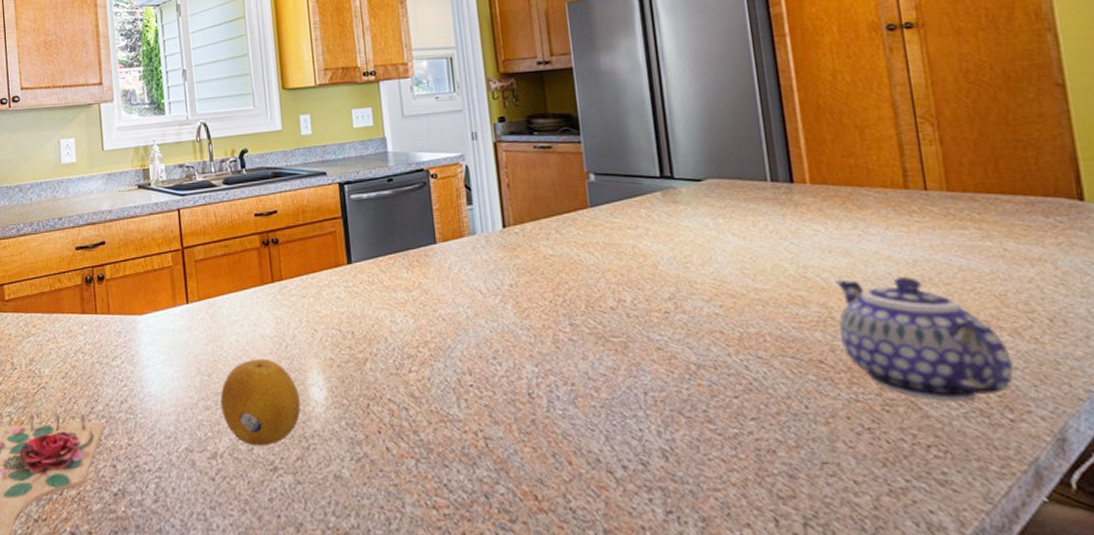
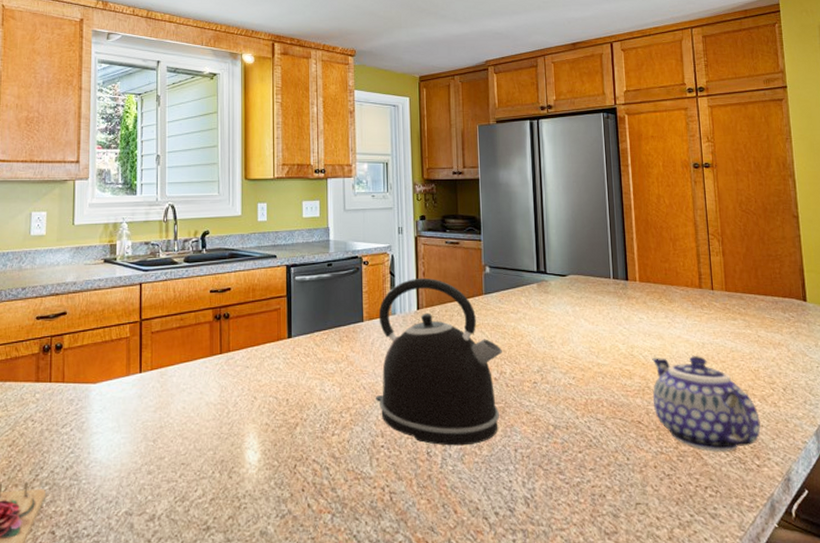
fruit: present [220,358,301,446] -> none [163,424,236,507]
kettle: none [454,190,621,387] -> present [376,277,503,446]

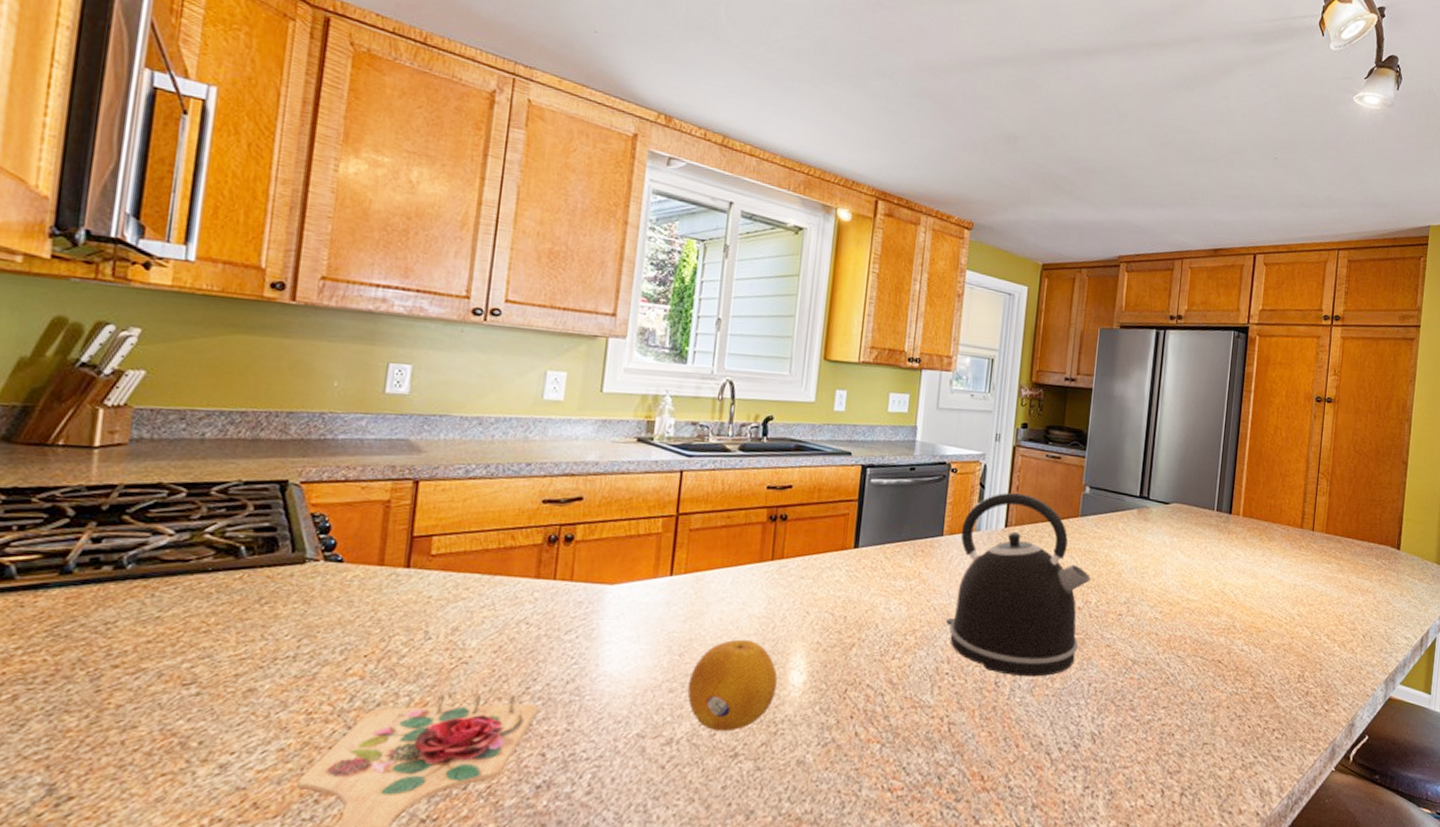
fruit: none [163,424,236,507] -> present [687,639,778,732]
teapot: present [652,356,761,452] -> none [1236,597,1336,695]

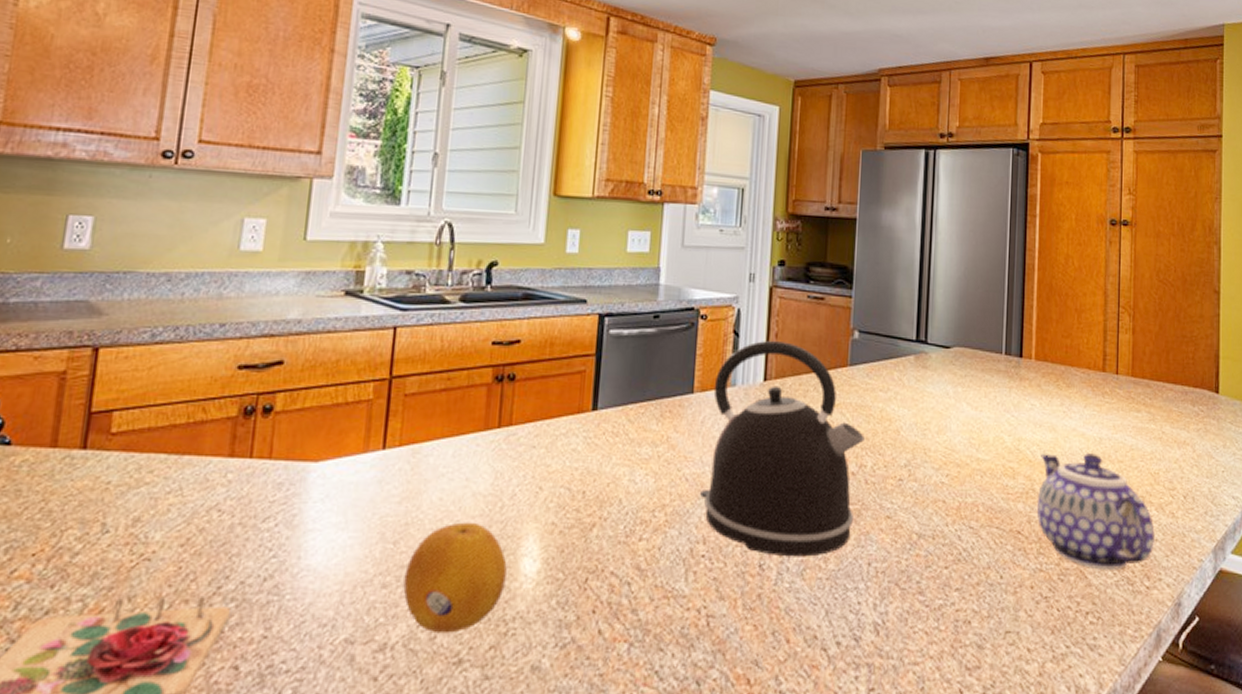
teapot: none [1236,597,1336,695] -> present [1036,453,1155,570]

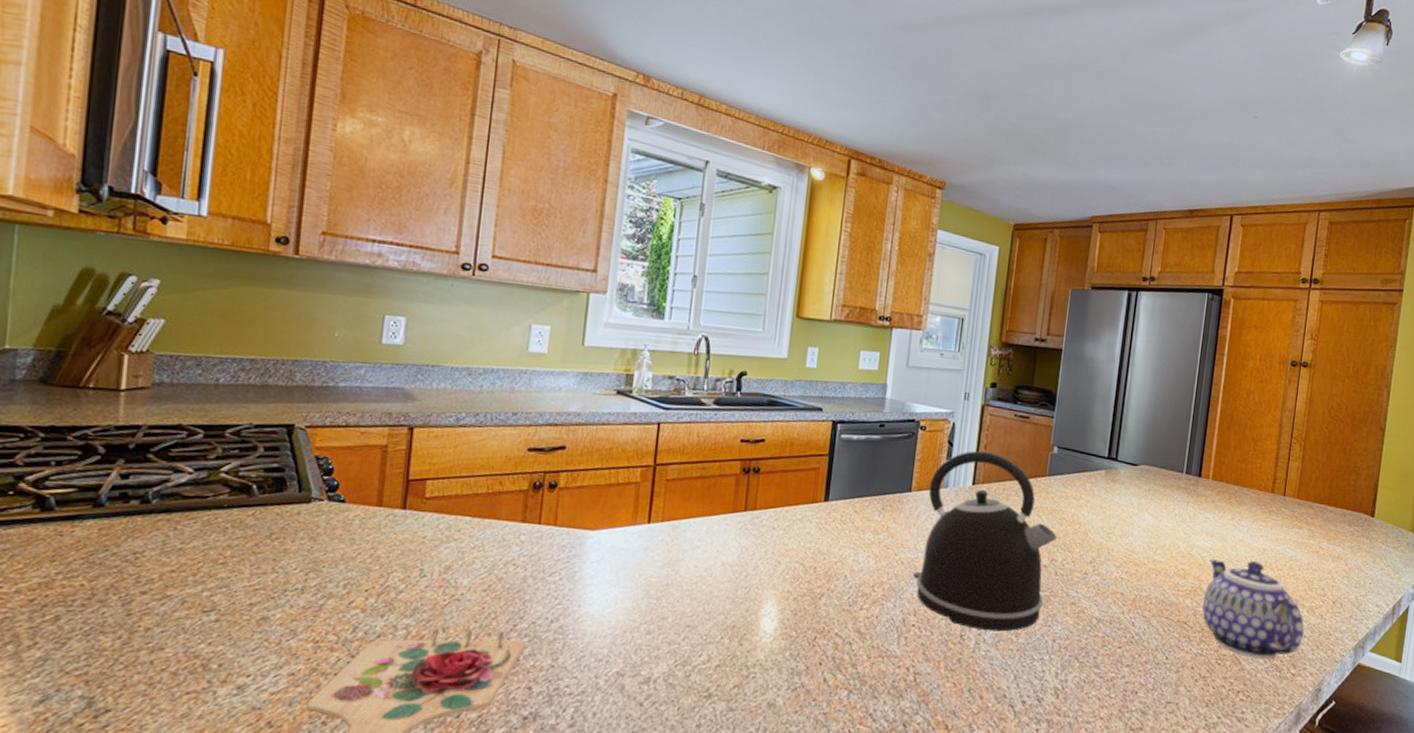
fruit: present [403,522,507,634] -> none [664,586,750,673]

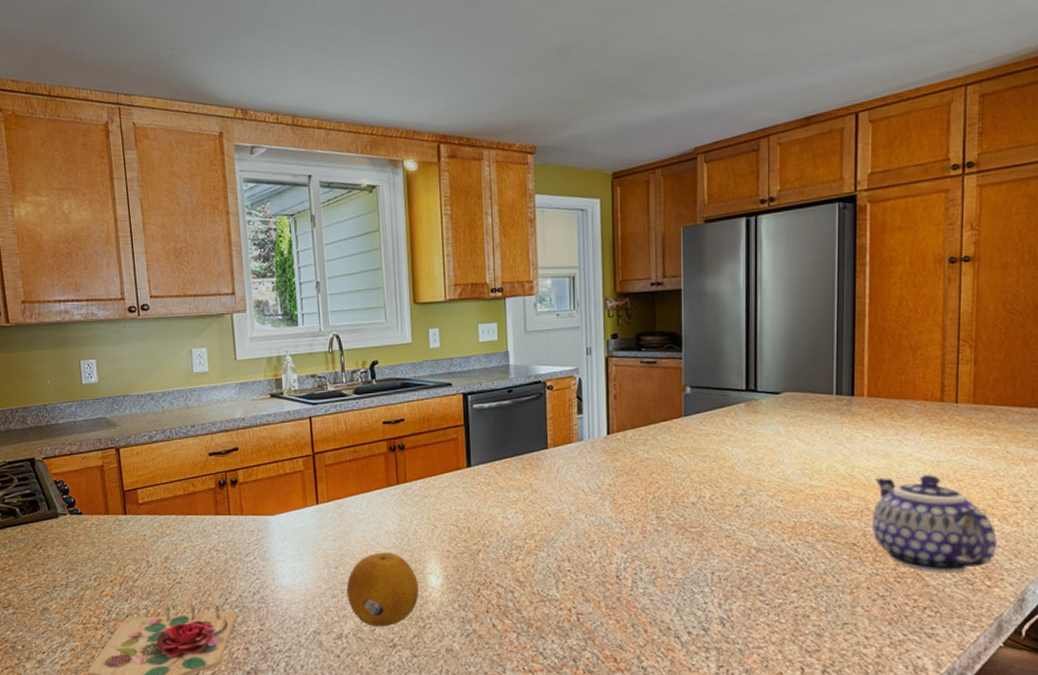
fruit: none [664,586,750,673] -> present [346,552,419,627]
kettle: present [913,450,1058,632] -> none [562,401,703,570]

